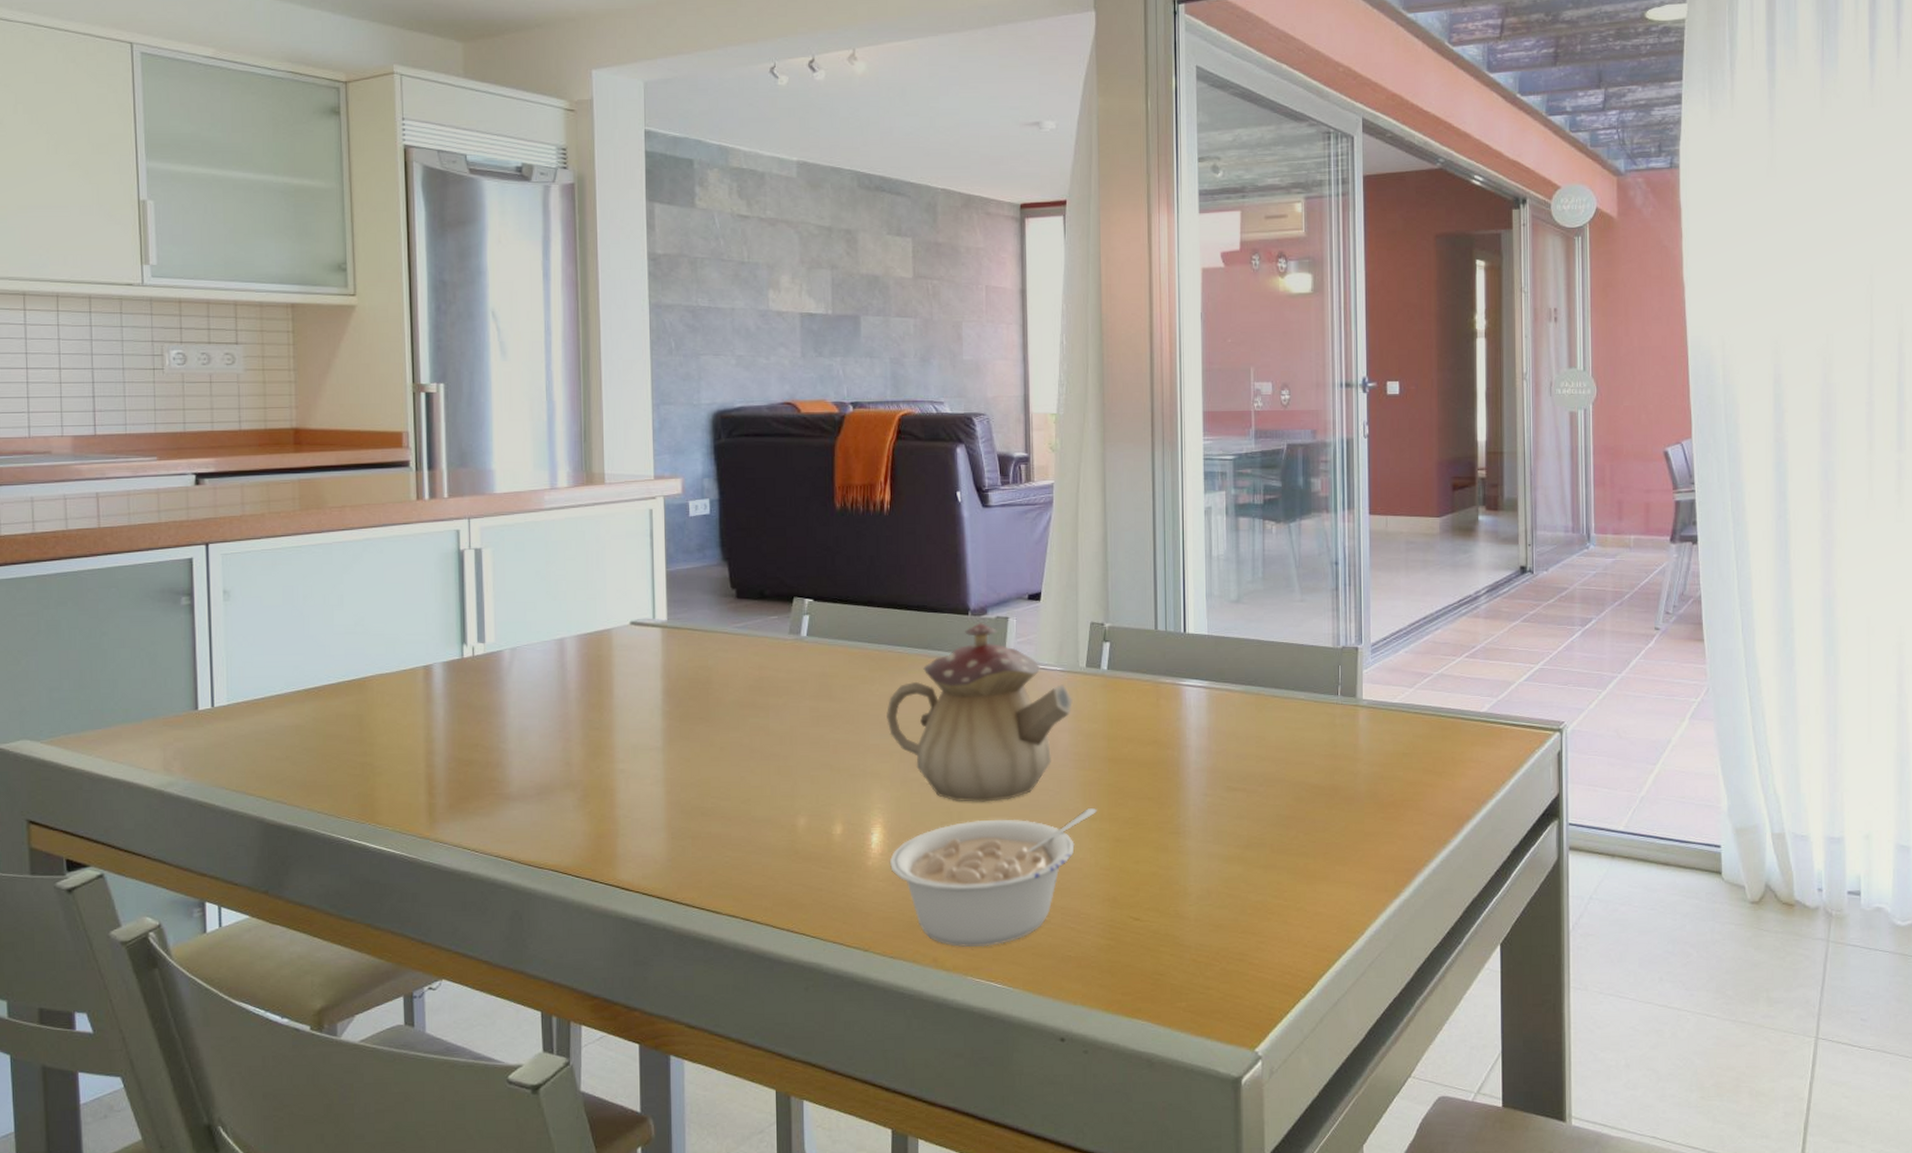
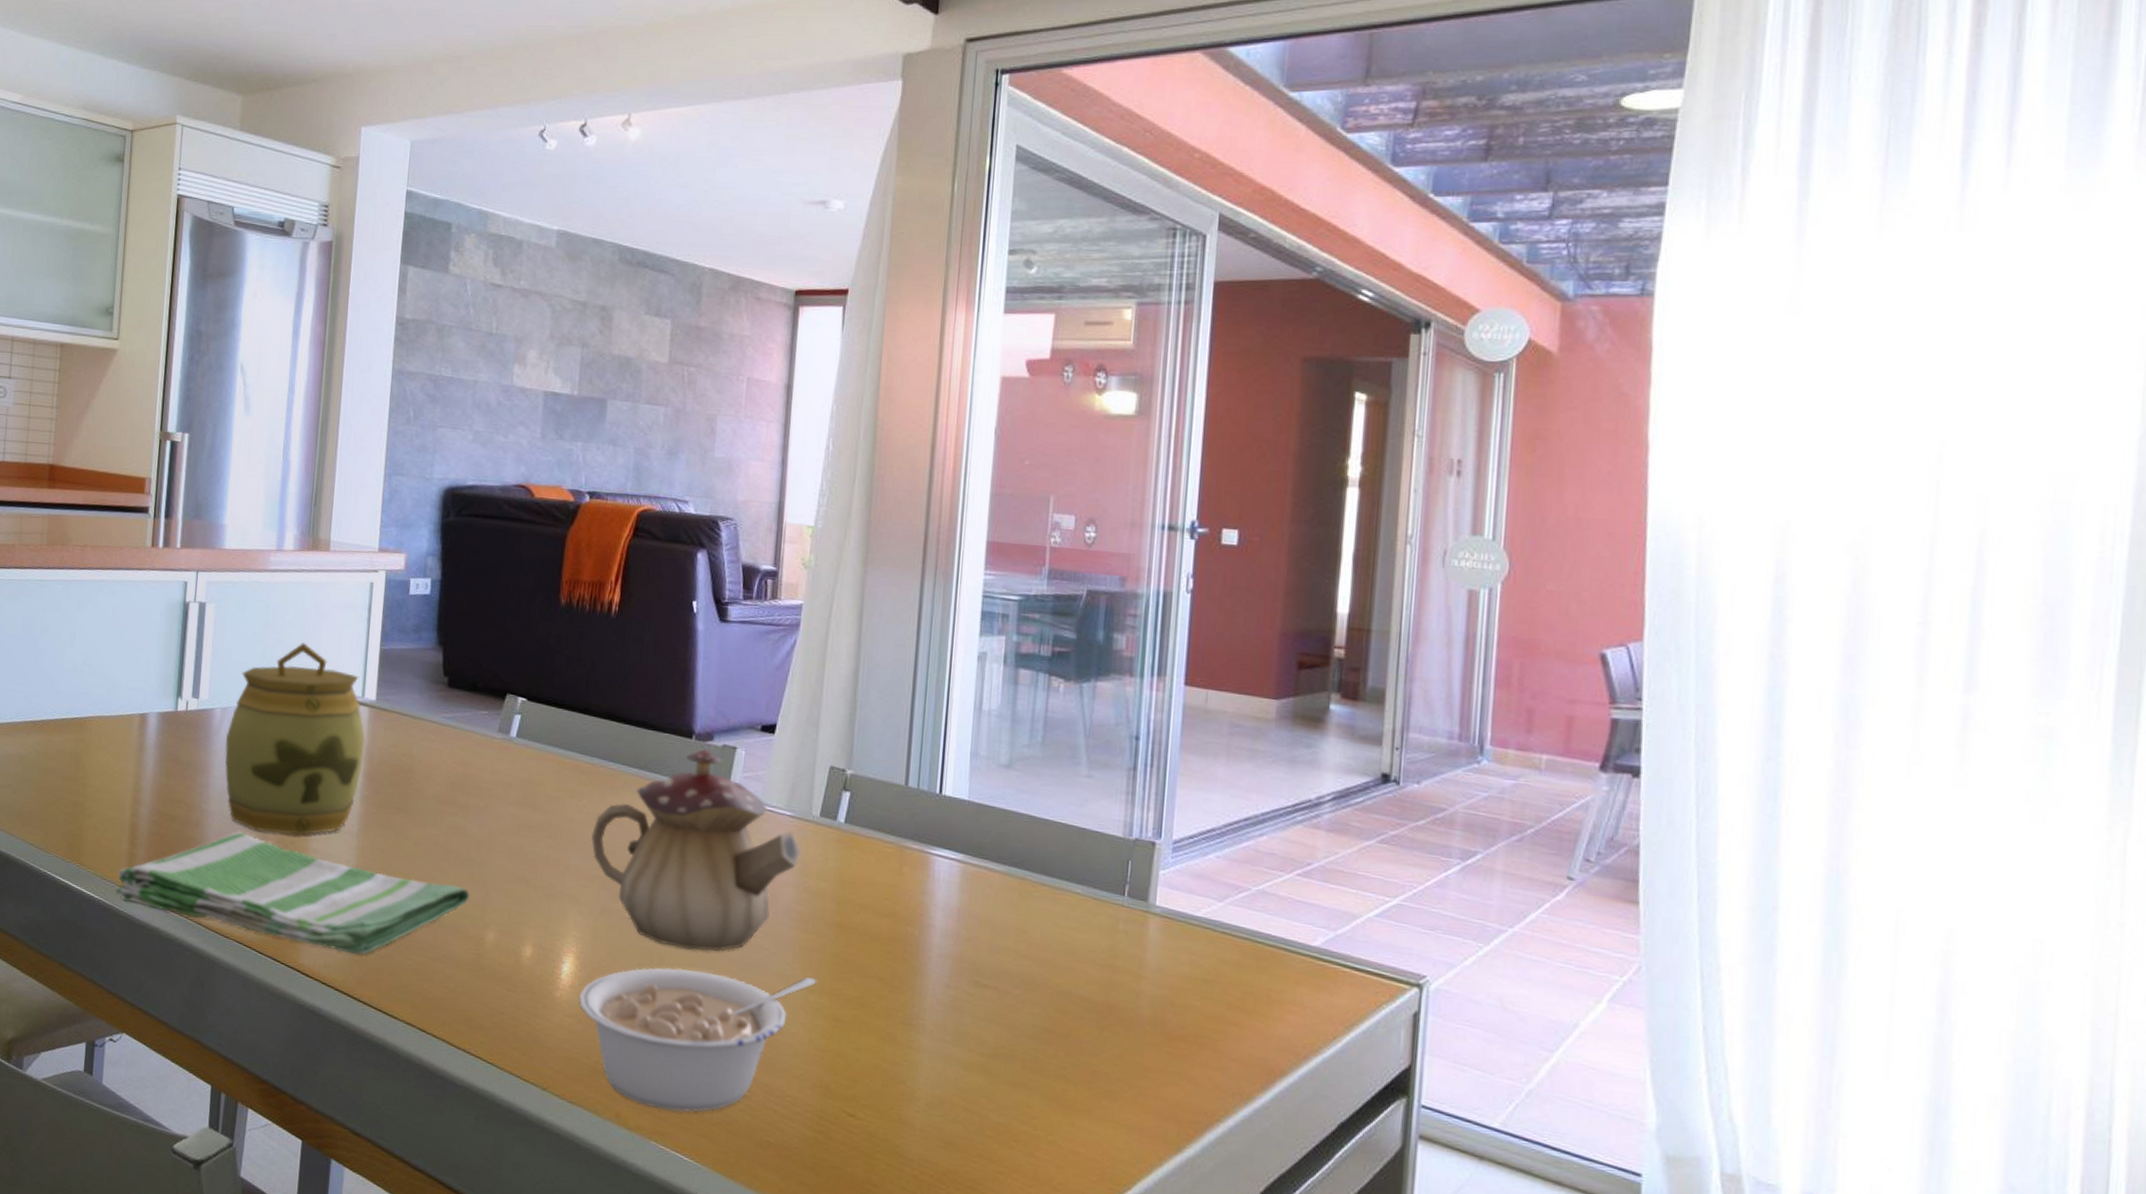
dish towel: none [418,765,778,862] -> present [116,832,470,956]
jar: none [517,575,661,763] -> present [224,643,365,836]

